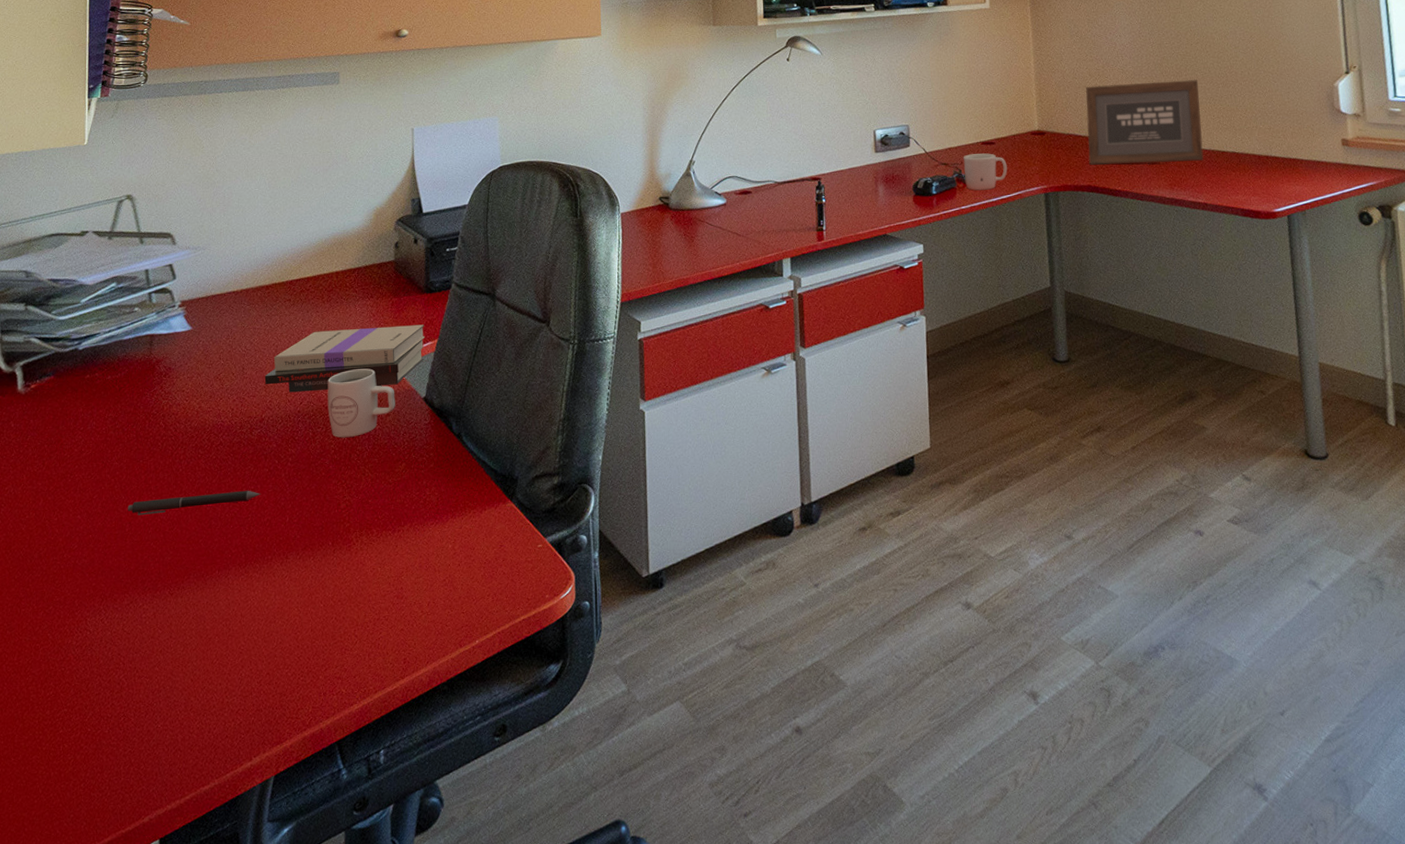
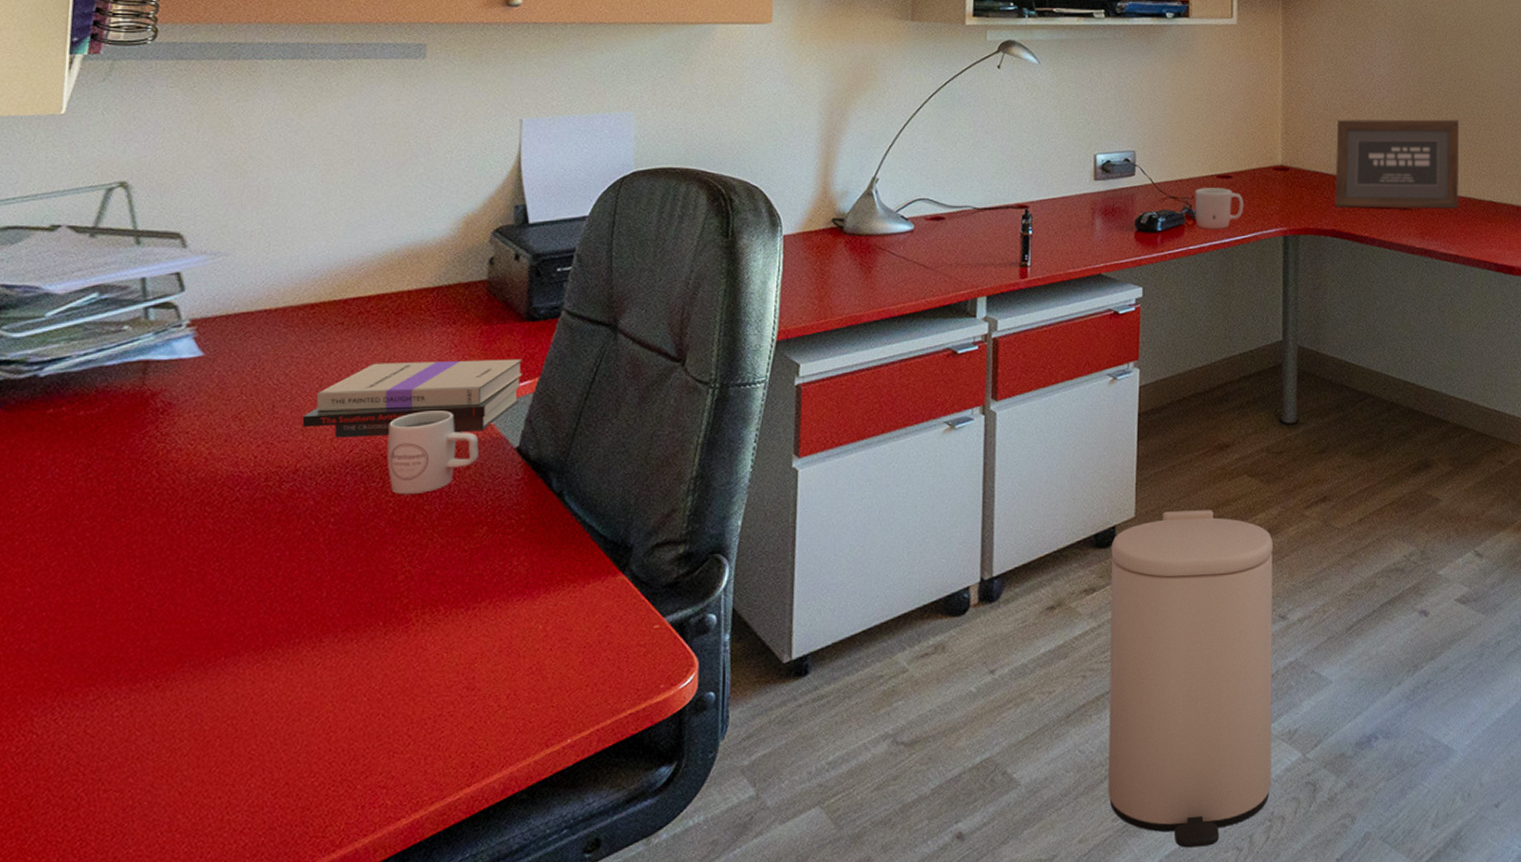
pen: present [127,490,261,515] -> none [99,557,289,588]
pedal bin: none [911,440,1069,746] -> present [1108,510,1274,848]

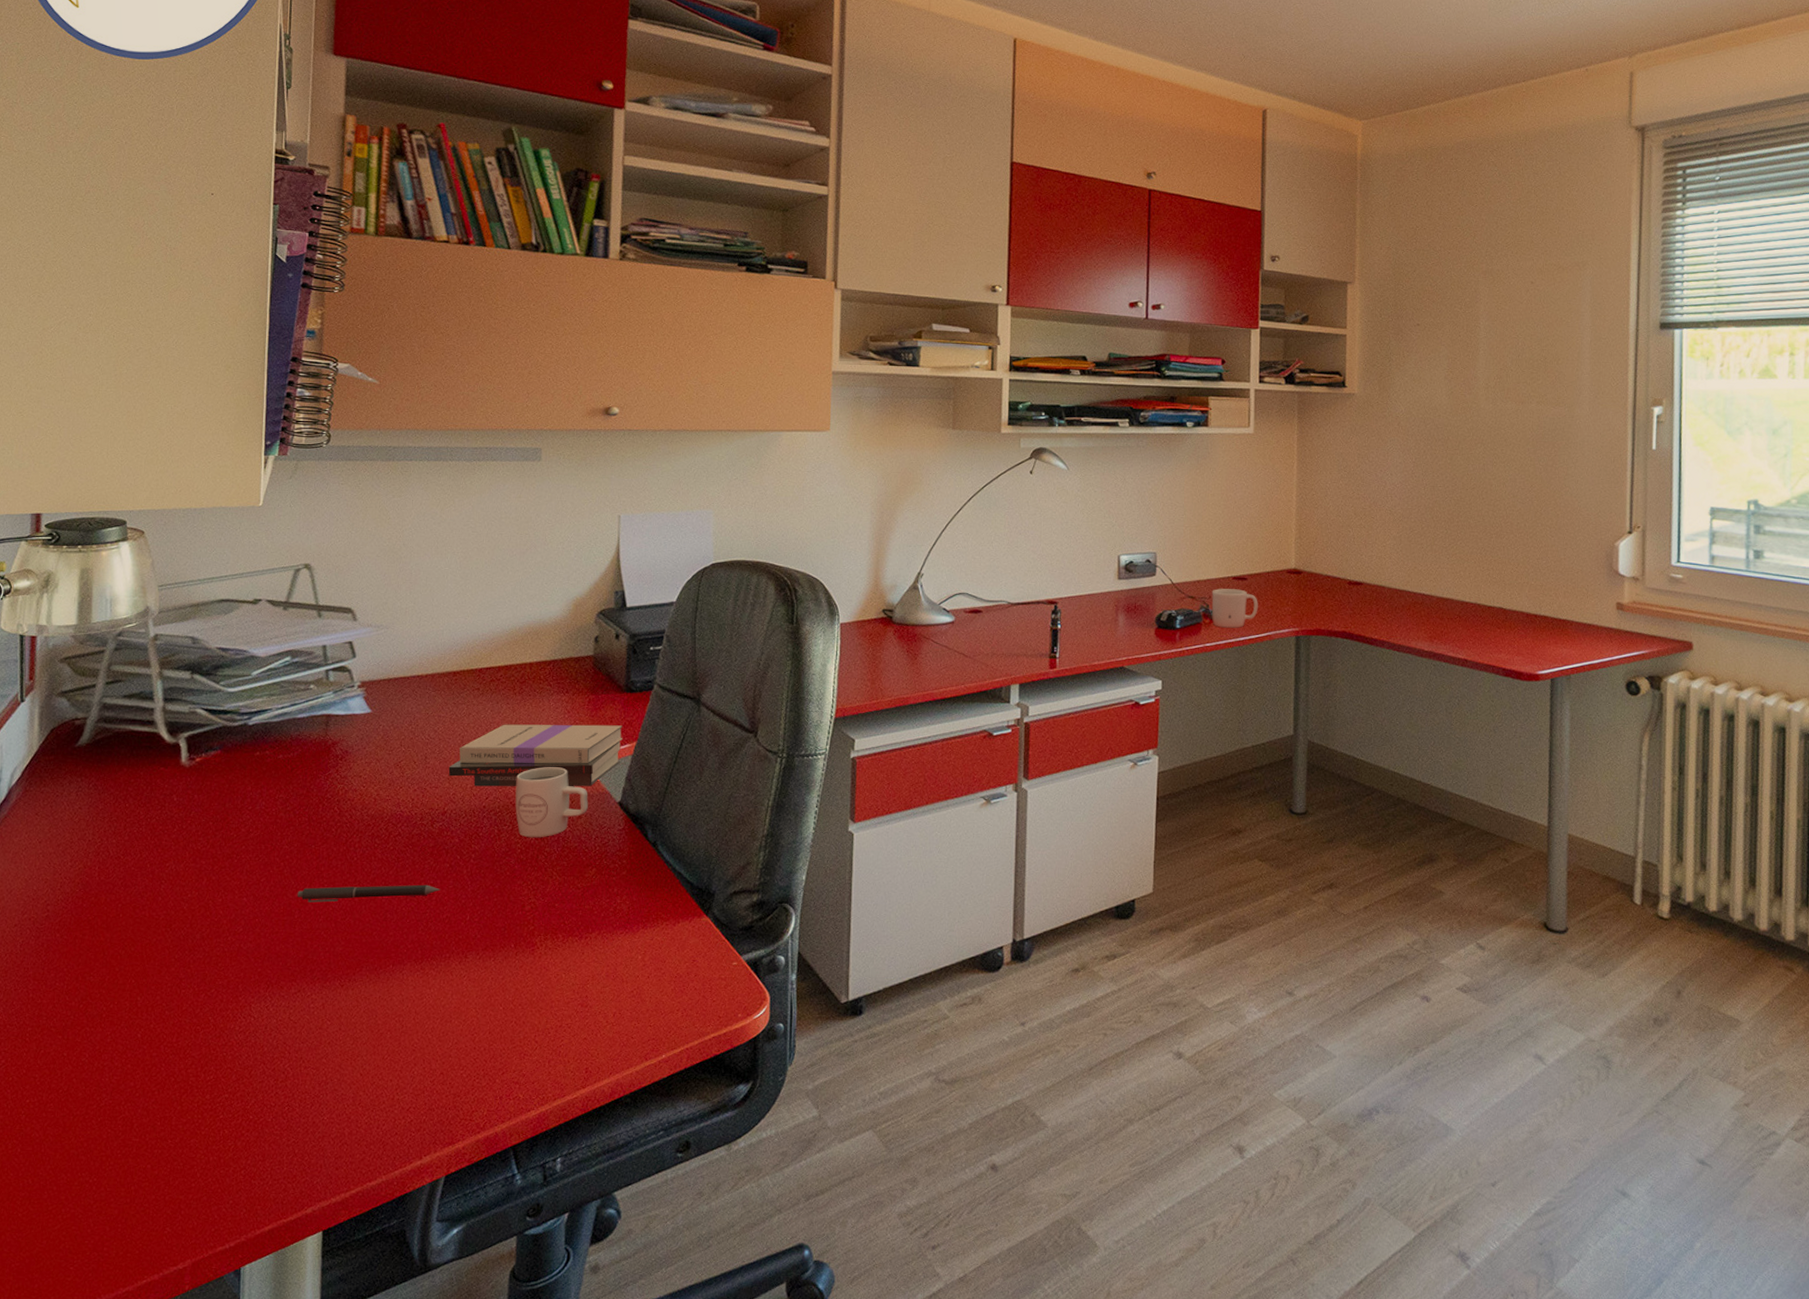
pen: none [99,557,289,588] -> present [297,884,441,903]
pedal bin: present [1108,510,1274,848] -> none [1126,889,1282,1197]
picture frame: present [1335,119,1460,210] -> none [1346,525,1471,615]

